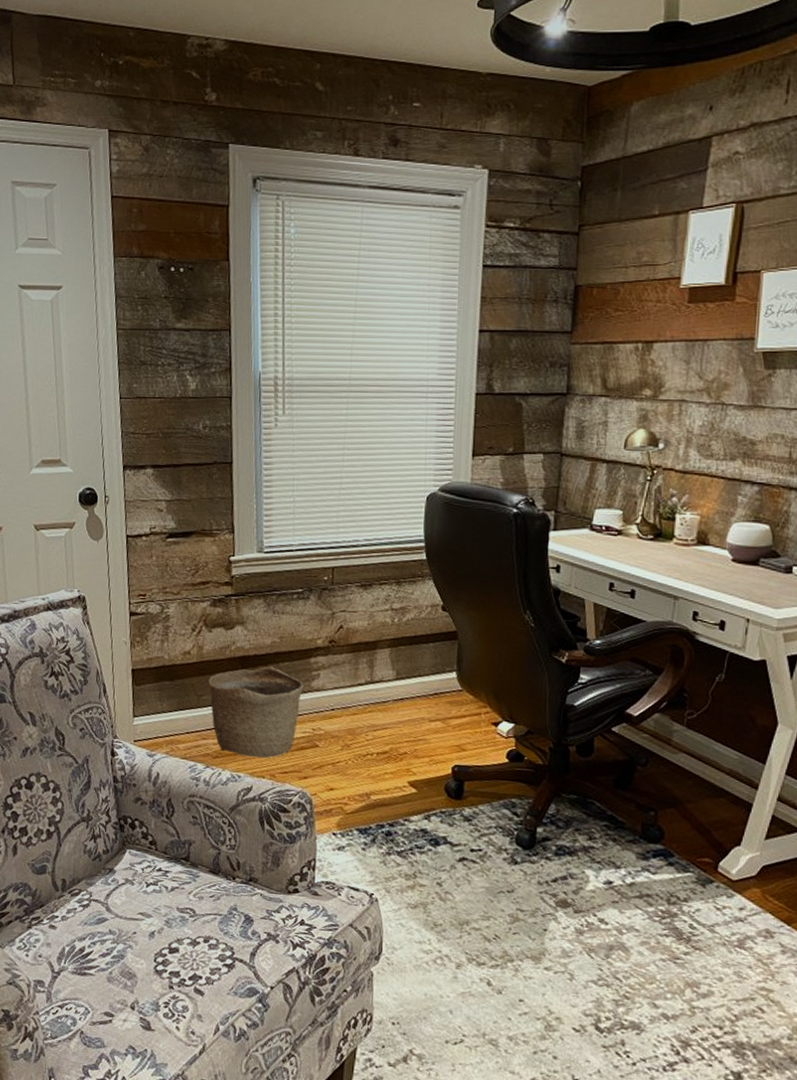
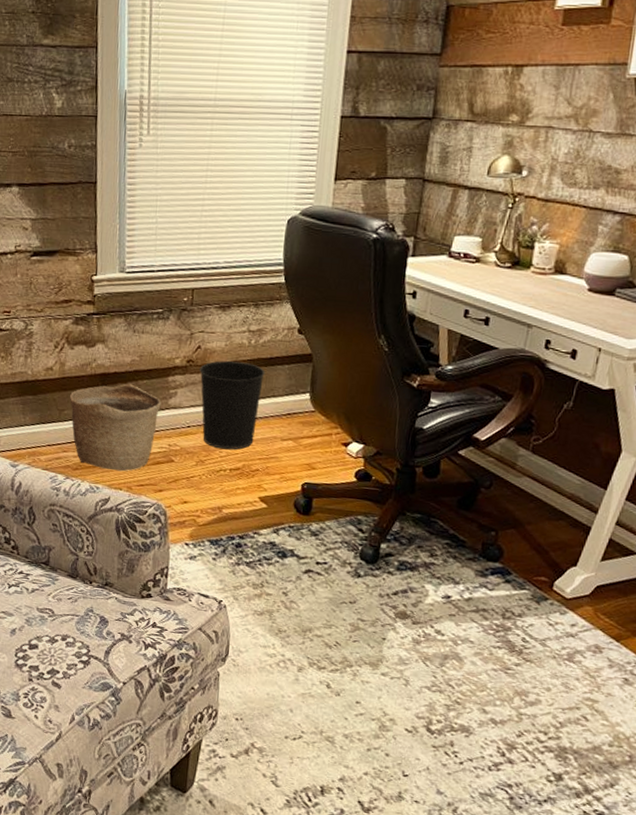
wastebasket: none [342,640,410,733] -> present [200,361,265,450]

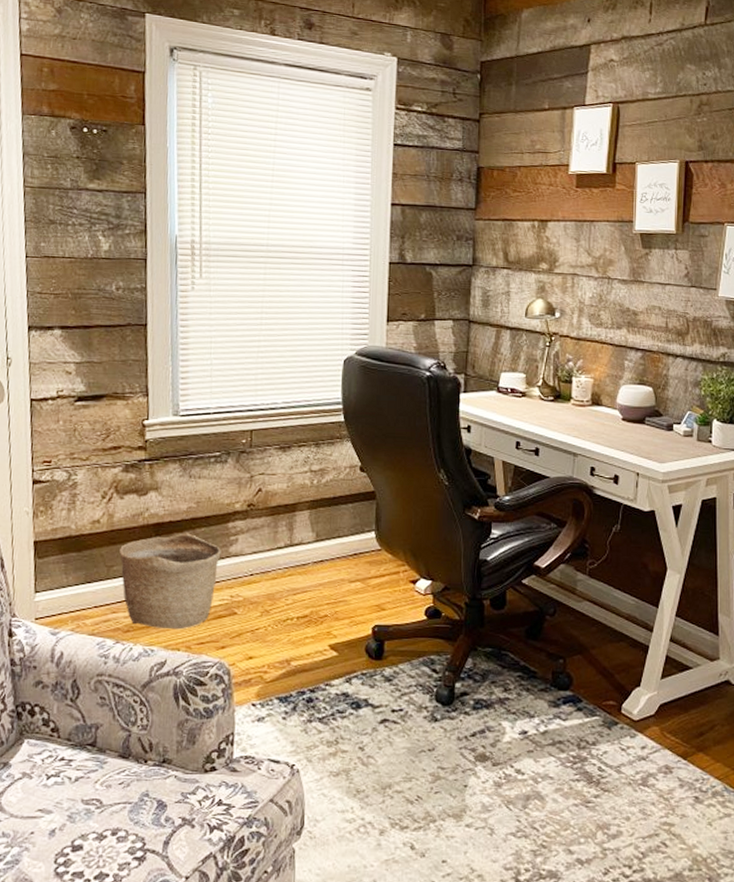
wastebasket: present [200,361,265,450] -> none [261,502,329,597]

